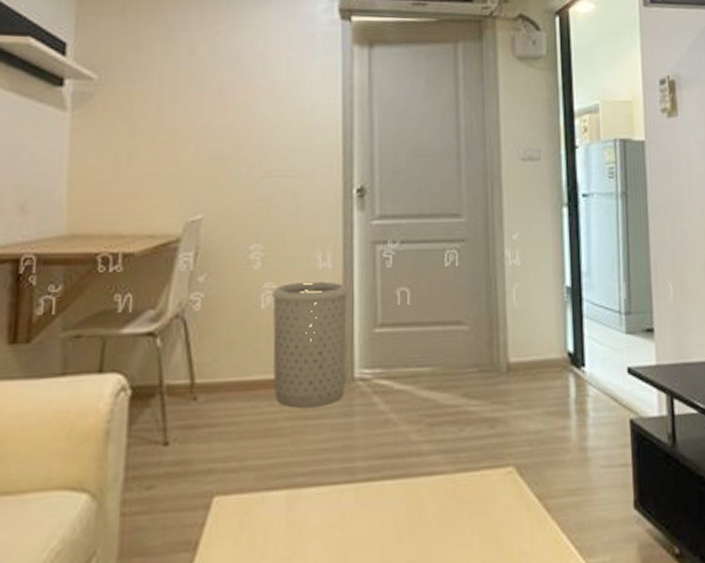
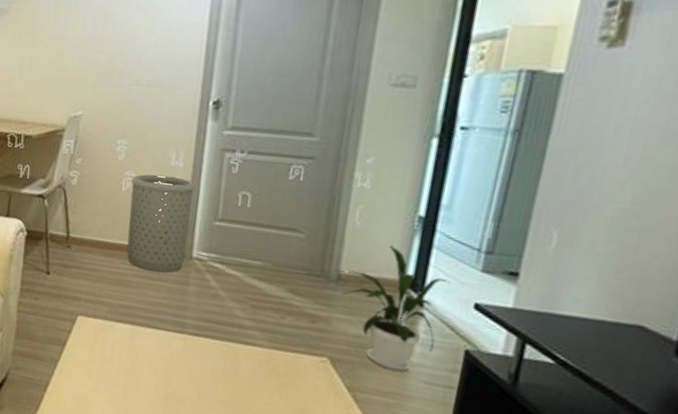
house plant: none [503,322,604,462] -> present [334,245,451,372]

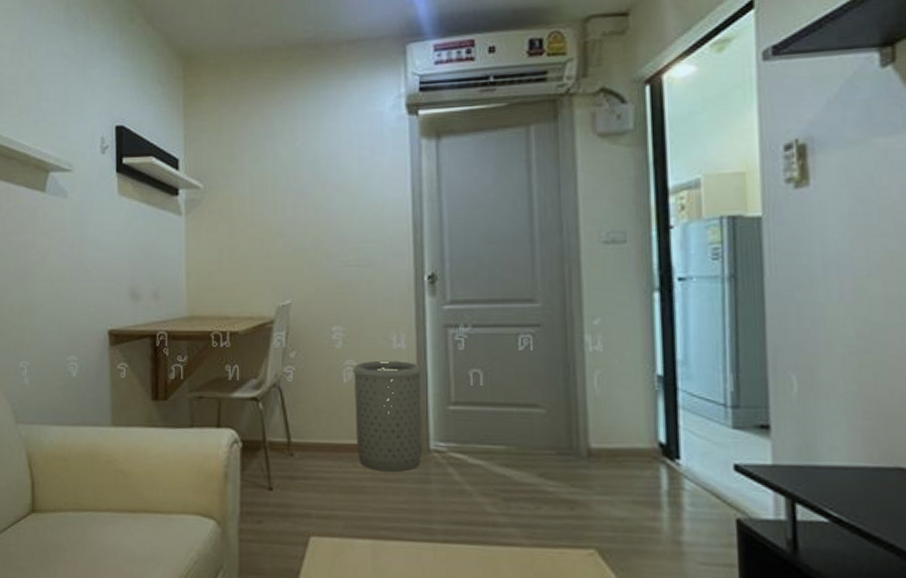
house plant: present [334,245,451,372] -> none [583,411,705,554]

